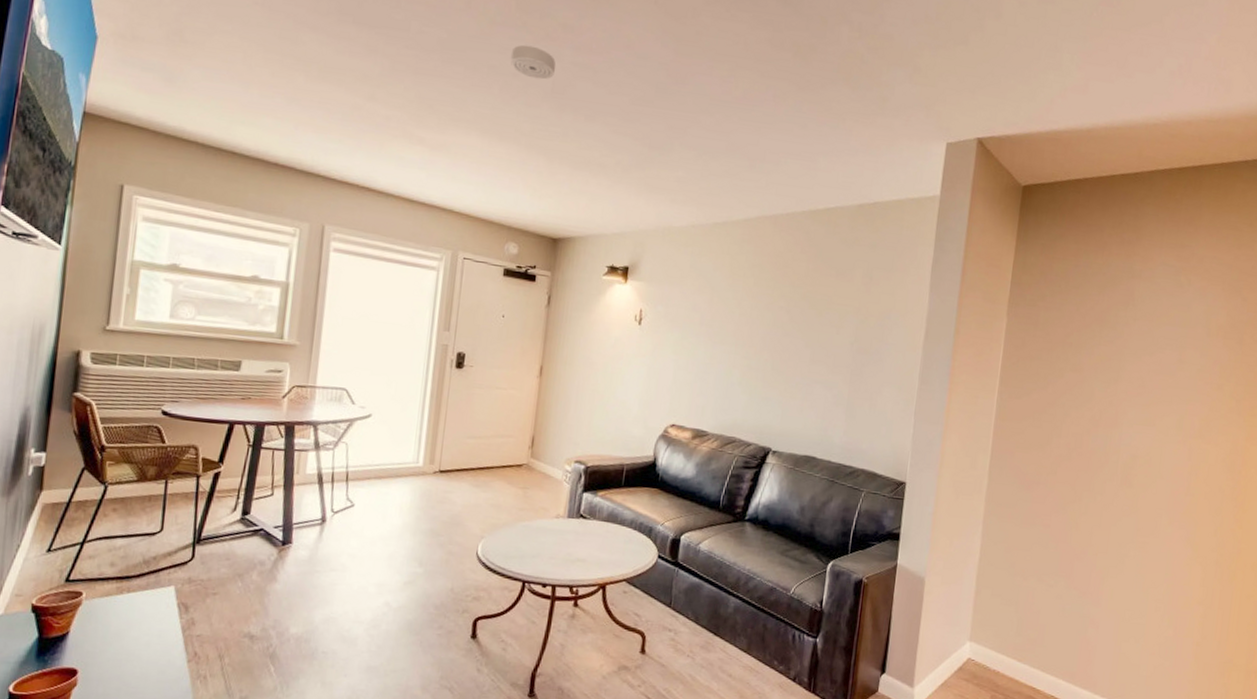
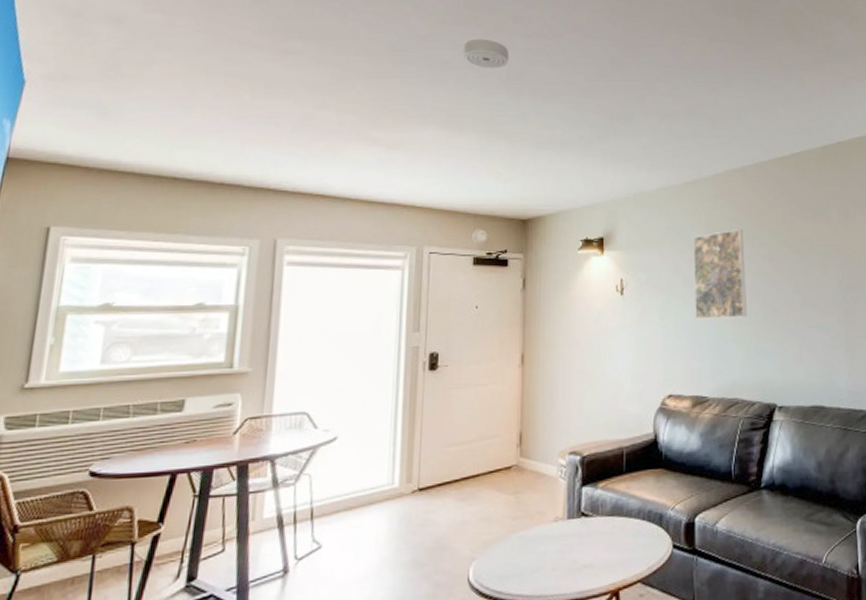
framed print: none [706,277,765,363] -> present [692,229,747,319]

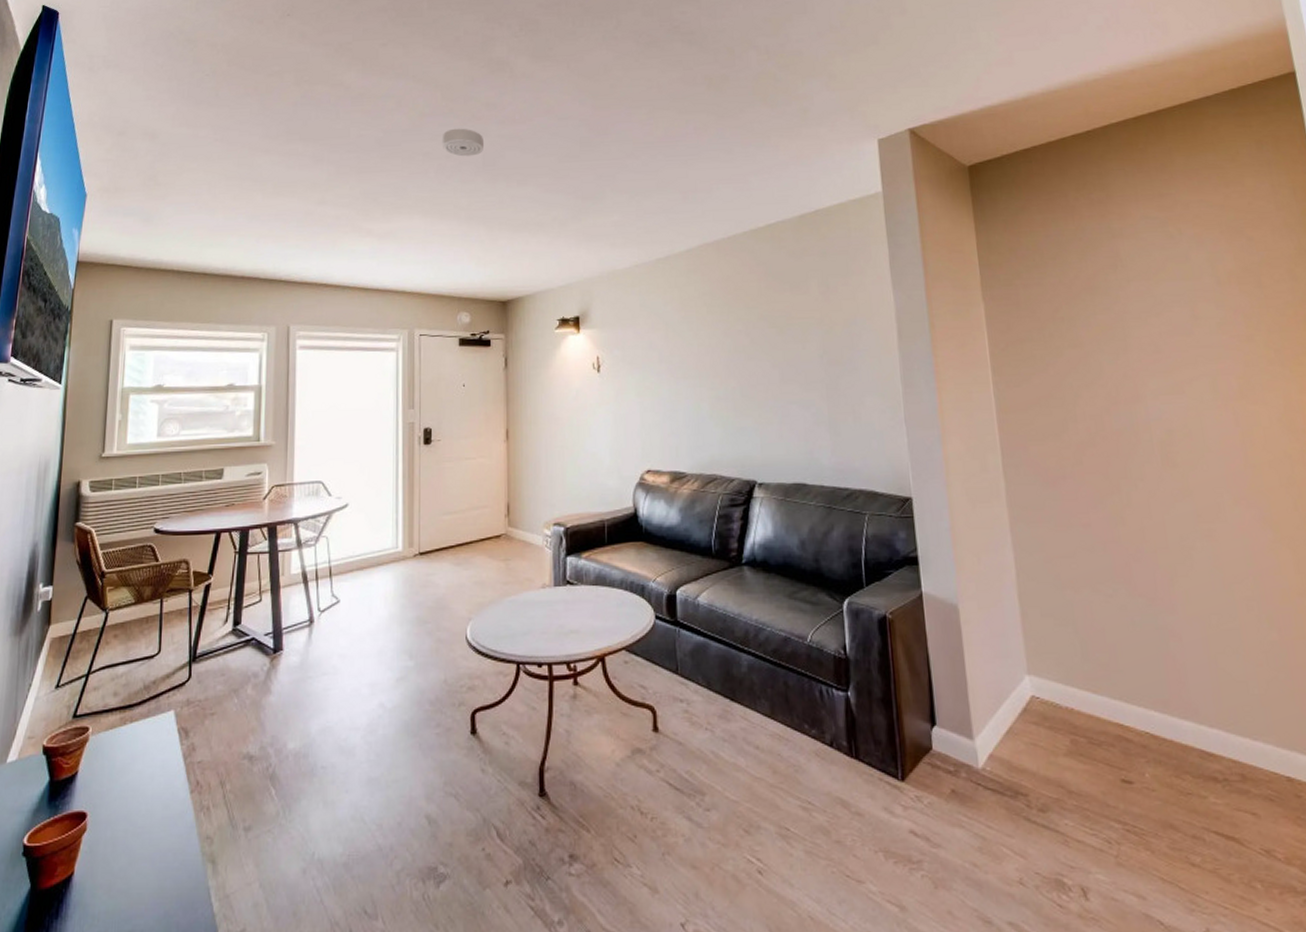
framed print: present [692,229,747,319] -> none [666,304,724,396]

